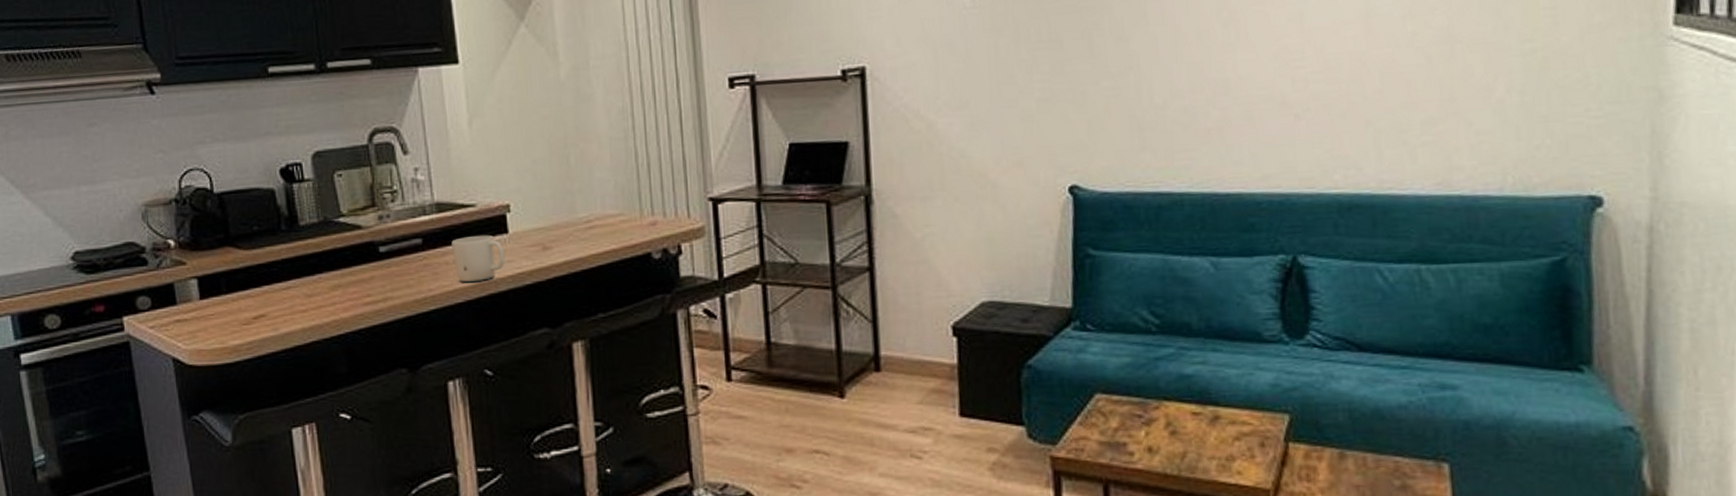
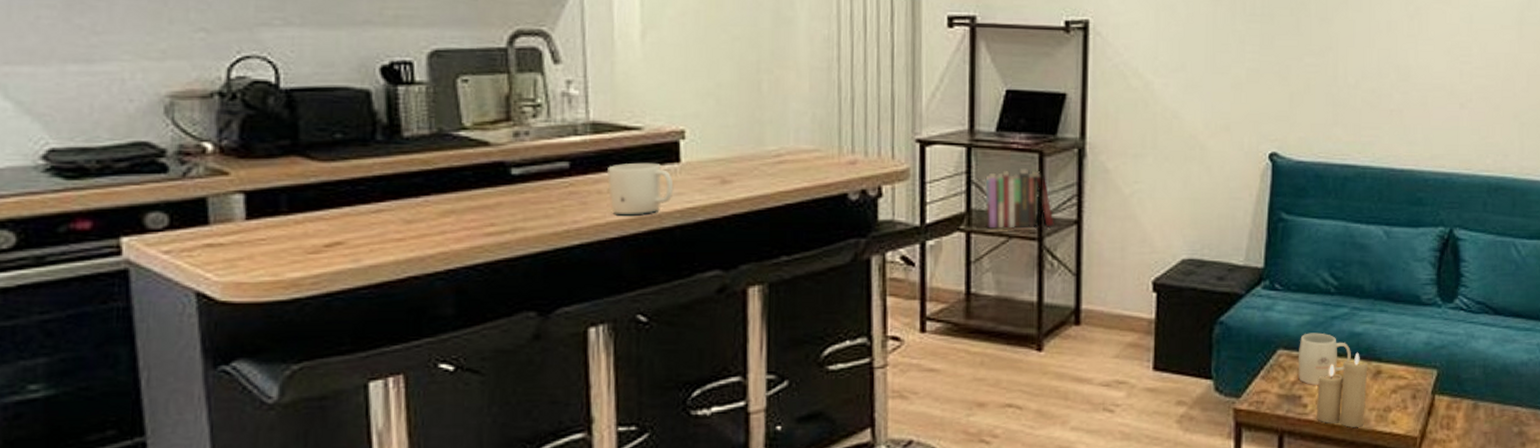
books: none [777,219,847,280] -> present [985,169,1054,229]
mug: none [1119,375,1182,433] -> present [1299,332,1351,386]
candle: none [1144,396,1204,478] -> present [1316,352,1368,428]

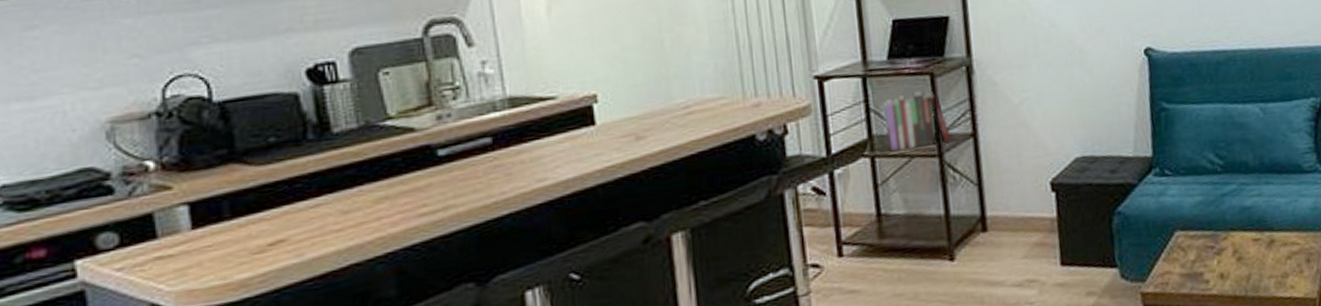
mug: present [607,162,674,216] -> none [528,128,592,182]
mug: present [1299,332,1351,386] -> none [1194,211,1245,262]
candle: present [1316,352,1368,428] -> none [1216,225,1265,297]

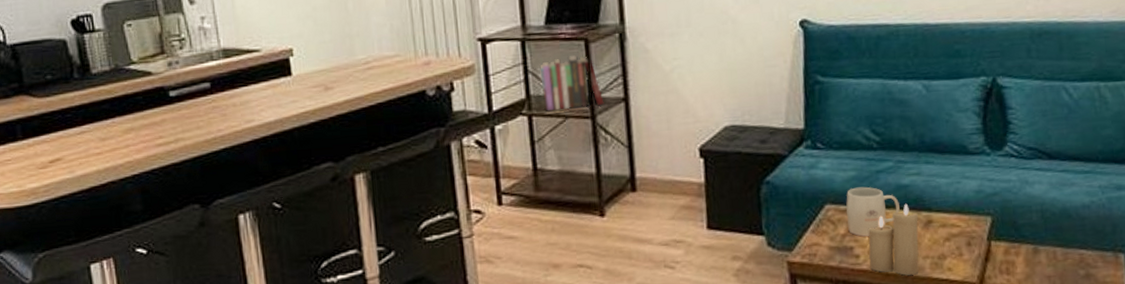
mug: none [1194,211,1245,262] -> present [846,186,900,238]
candle: none [1216,225,1265,297] -> present [868,203,919,276]

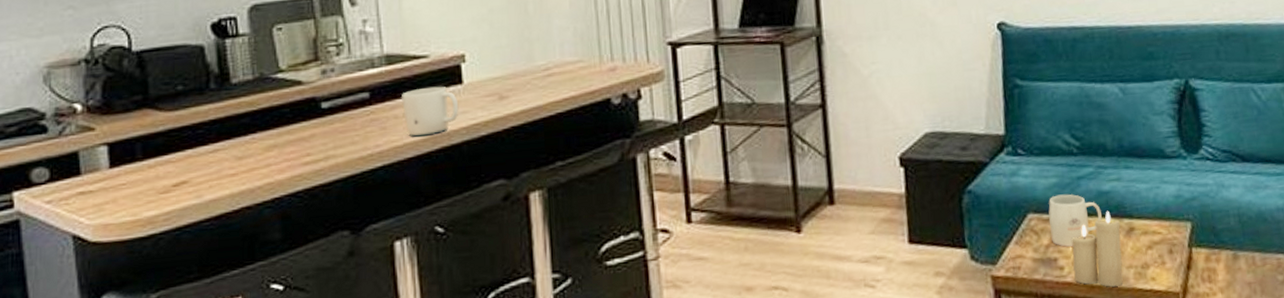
mug: none [238,77,290,123] -> present [402,86,459,137]
books: present [541,55,604,111] -> none [734,60,801,120]

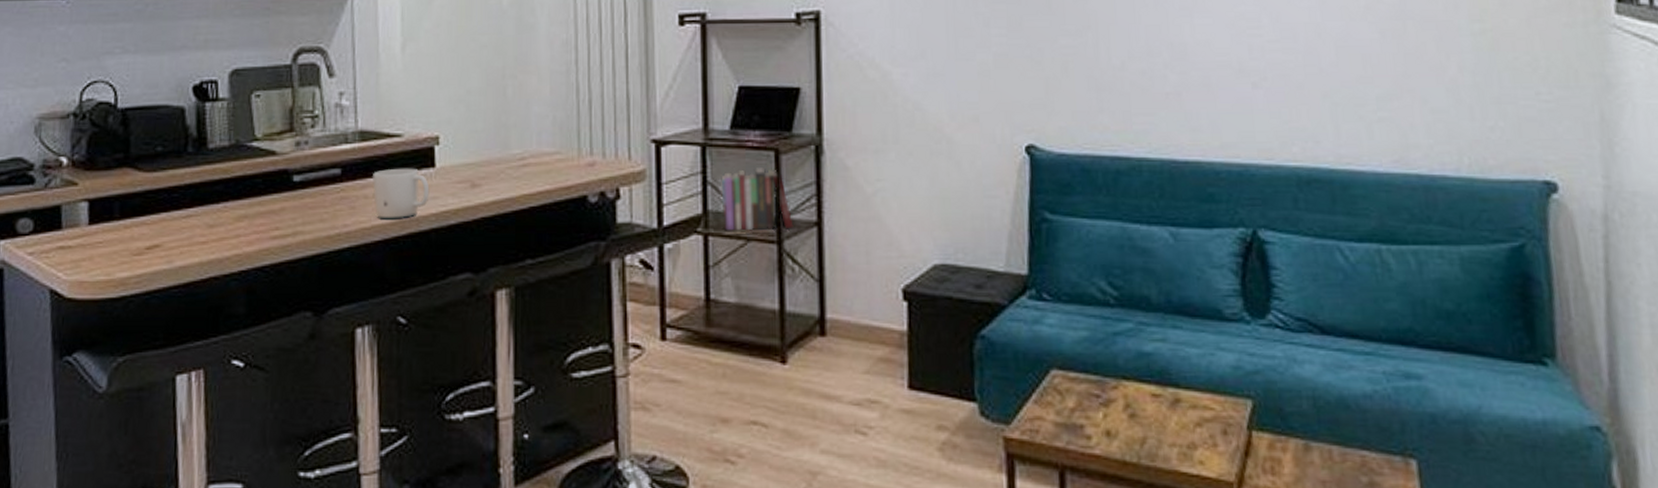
books: none [734,60,801,120] -> present [721,167,794,231]
mug: present [1048,194,1102,248] -> none [1076,351,1141,414]
candle: present [1071,210,1123,287] -> none [1102,375,1164,466]

